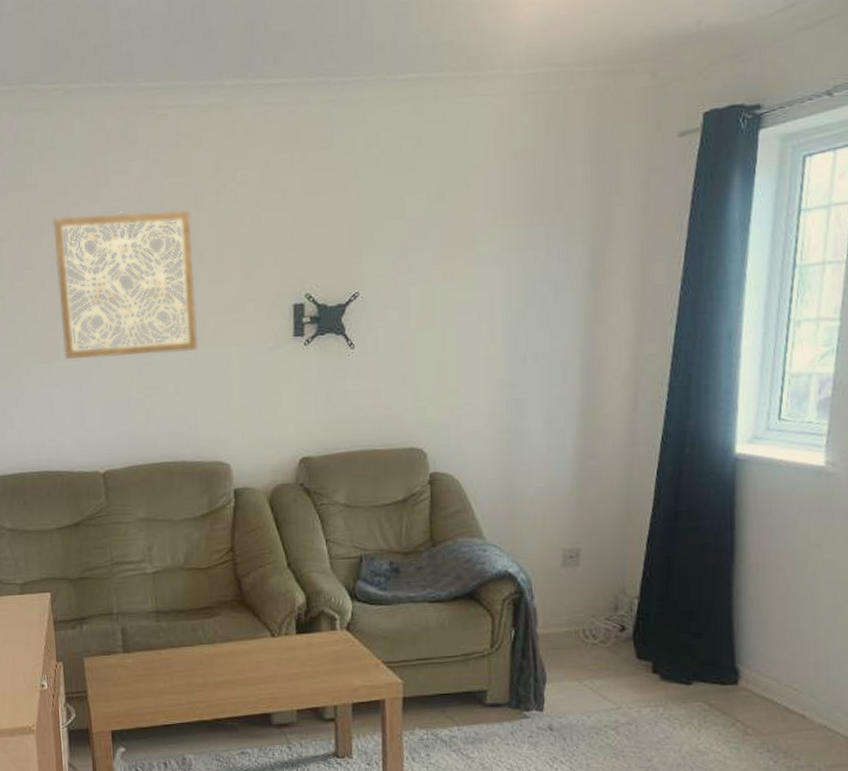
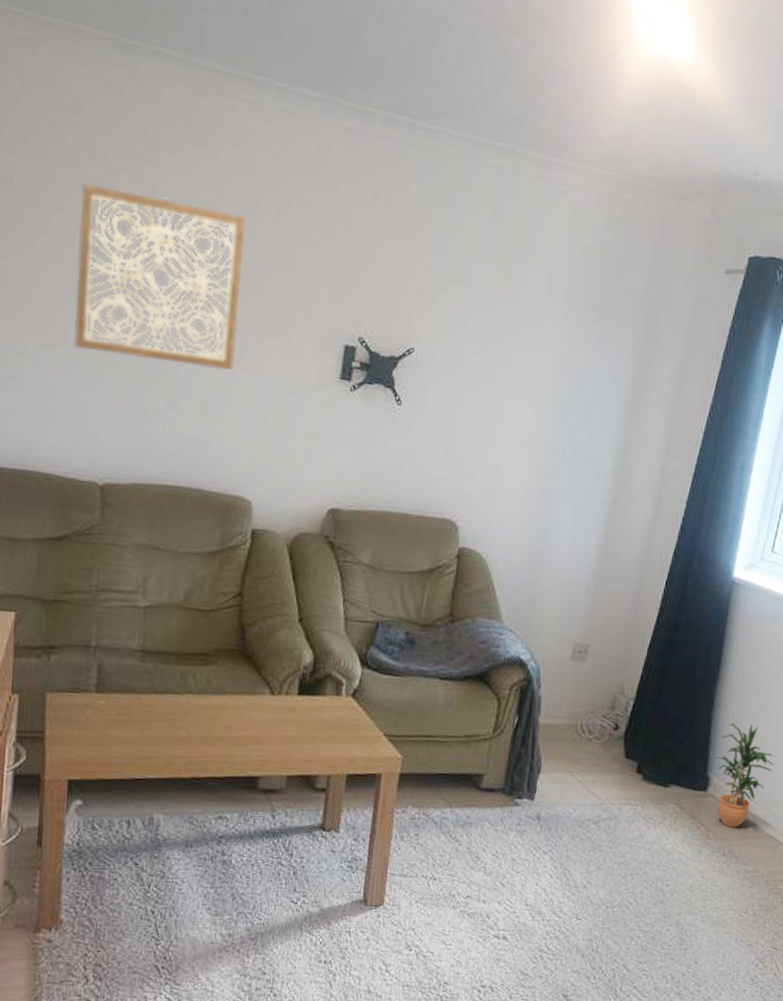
potted plant: none [742,608,816,720] -> present [715,723,774,827]

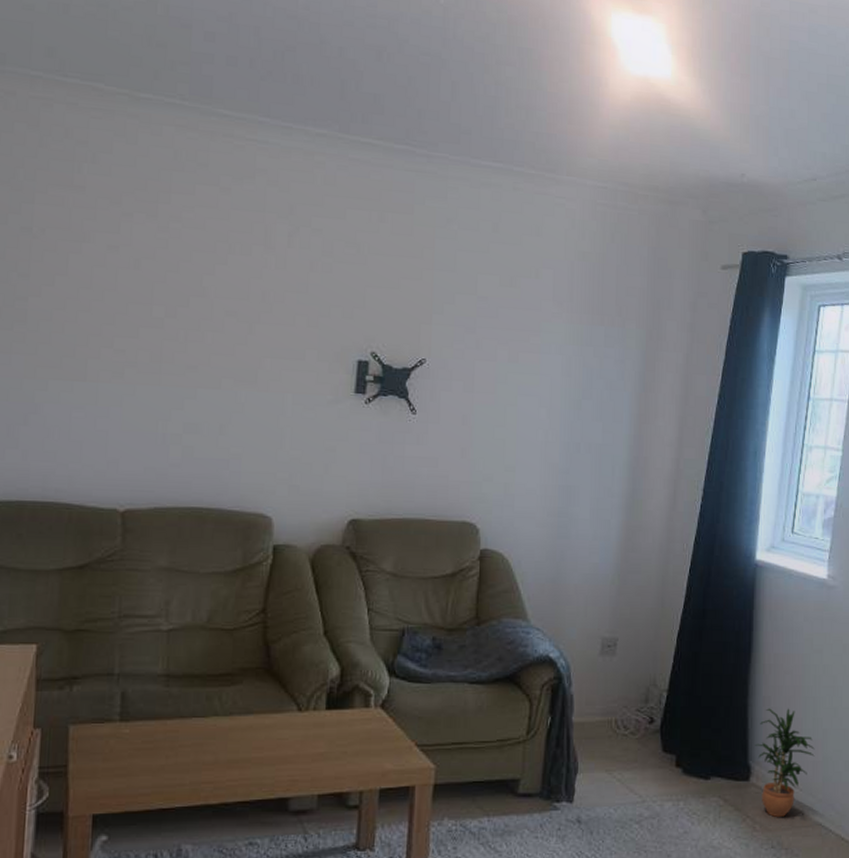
wall art: present [74,182,246,370] -> none [93,224,258,392]

